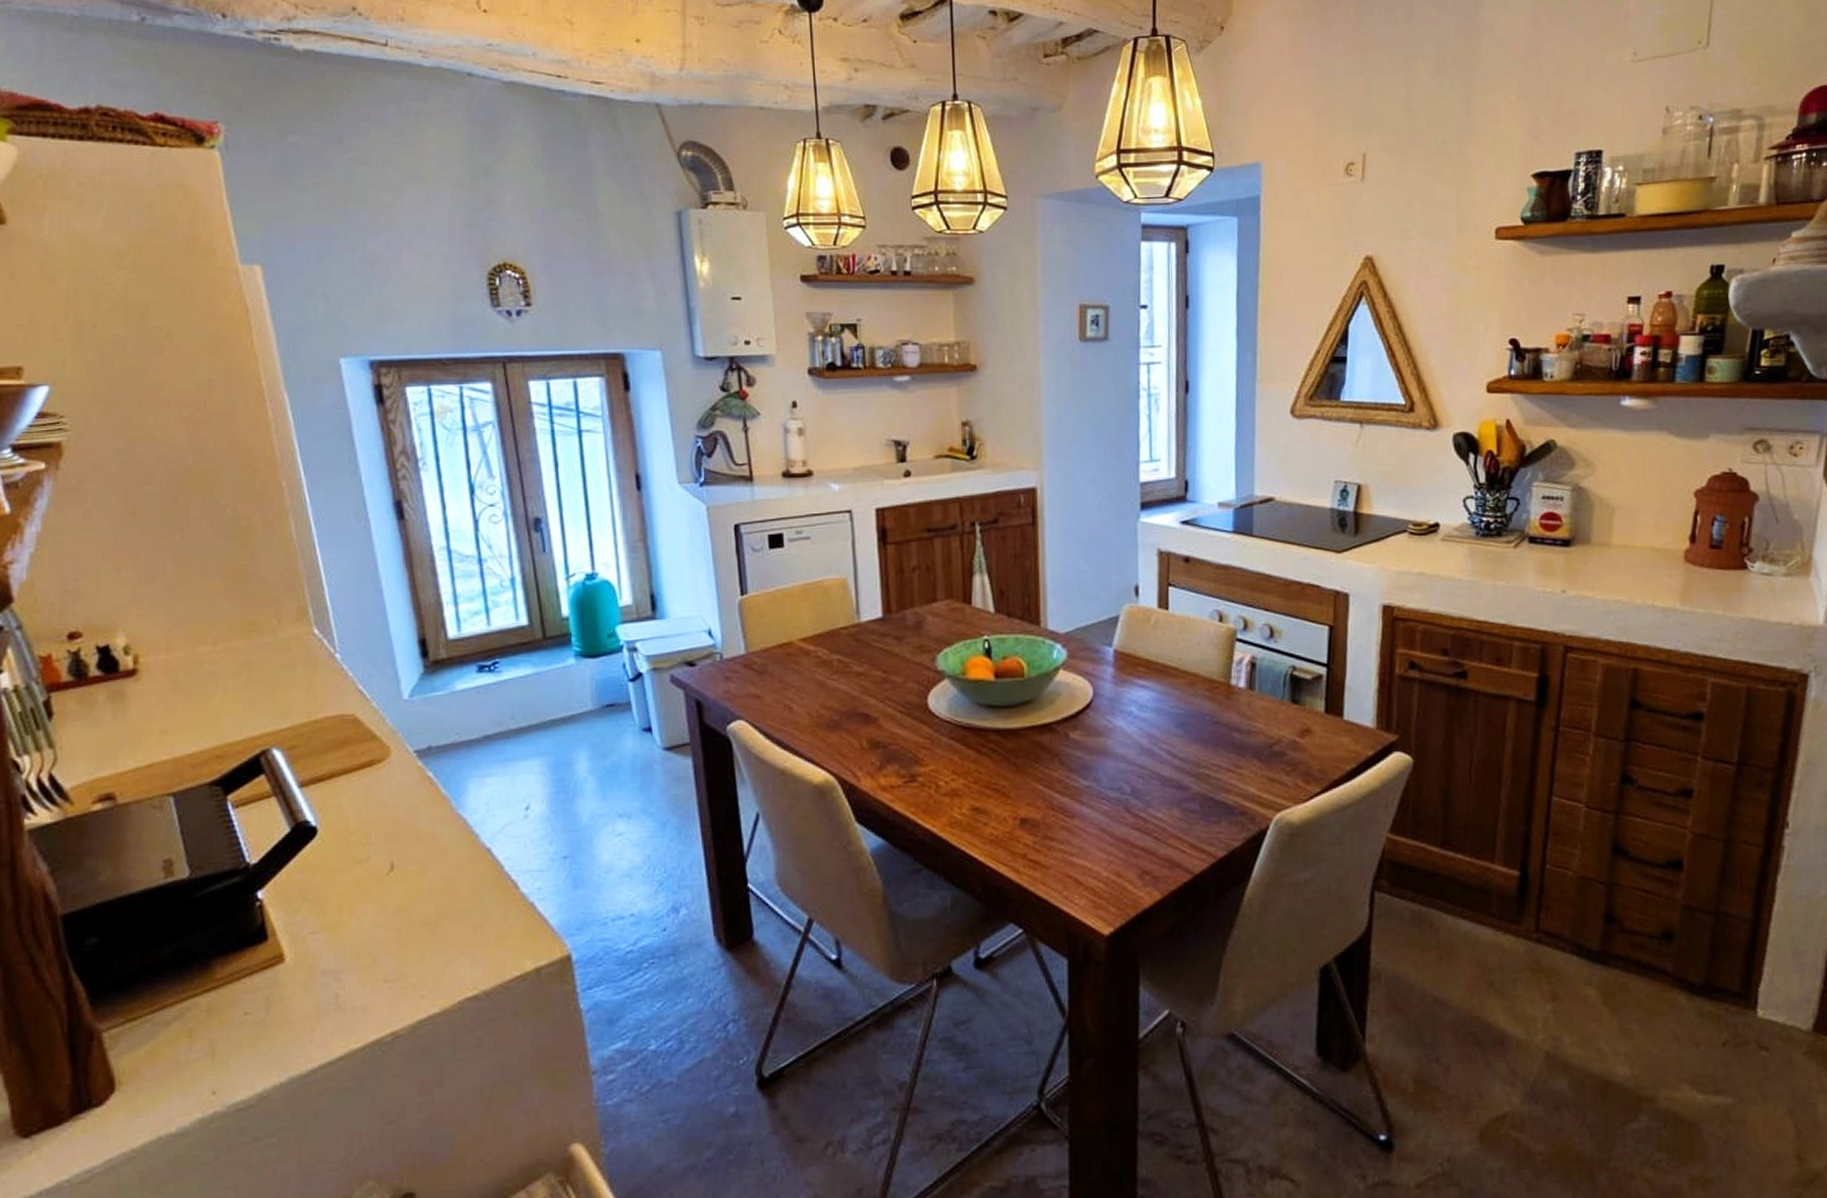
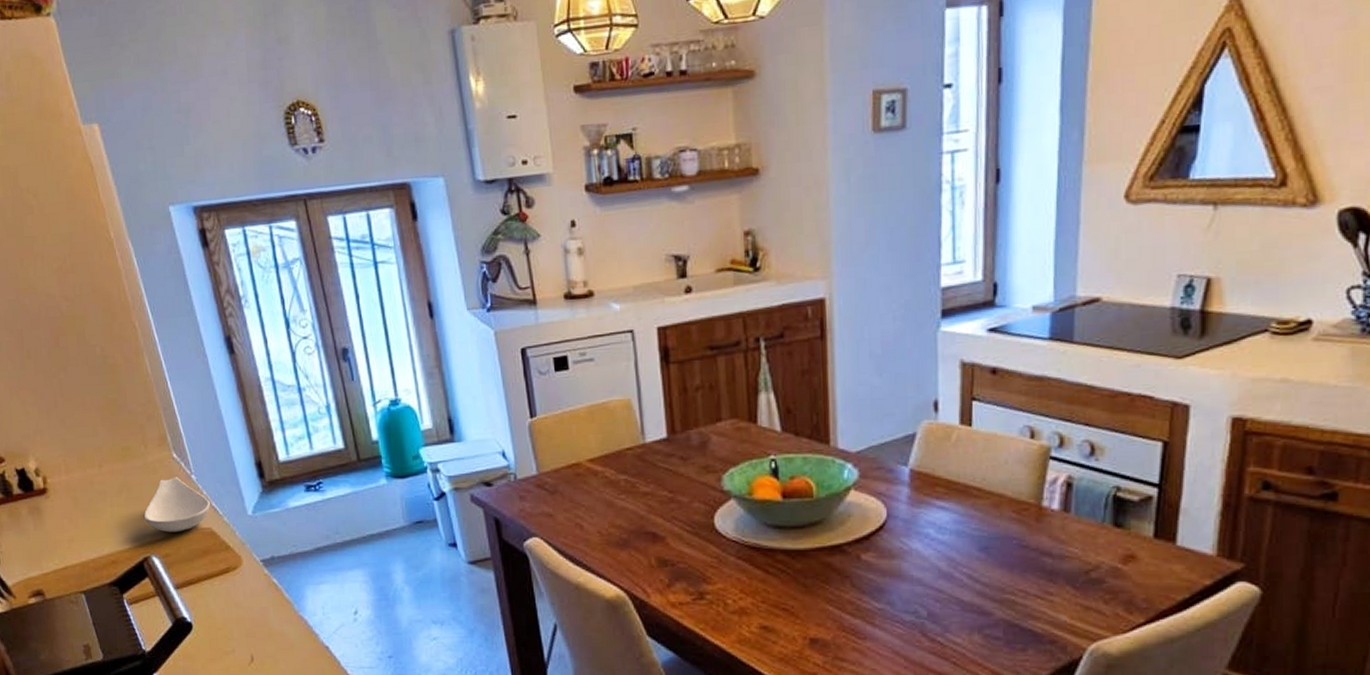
spoon rest: none [266,656,356,721] -> present [143,477,210,533]

